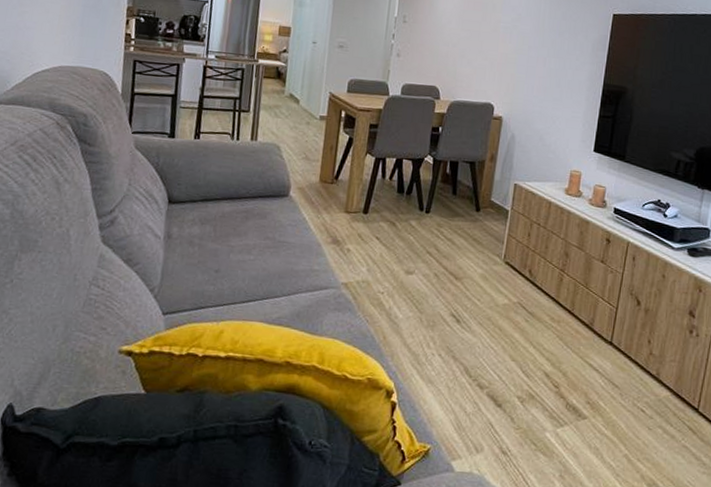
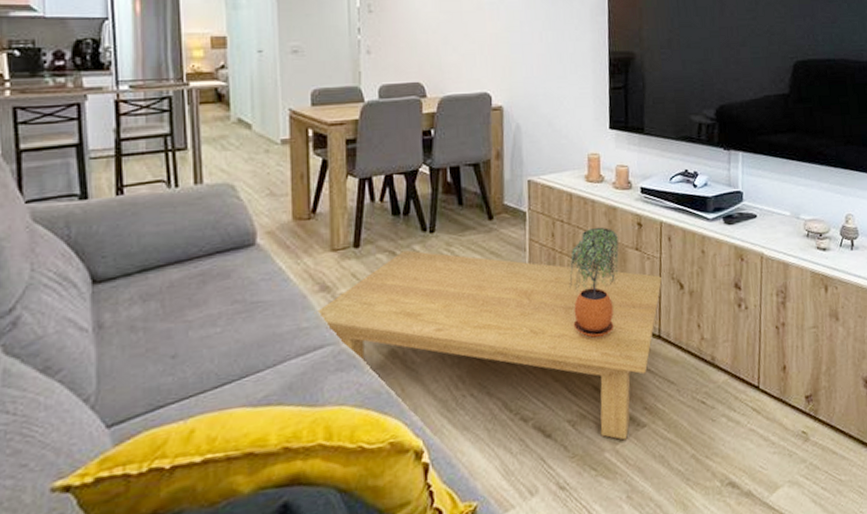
coffee table: none [325,223,622,426] -> present [314,250,663,441]
potted plant: none [535,235,588,331] -> present [569,227,619,338]

